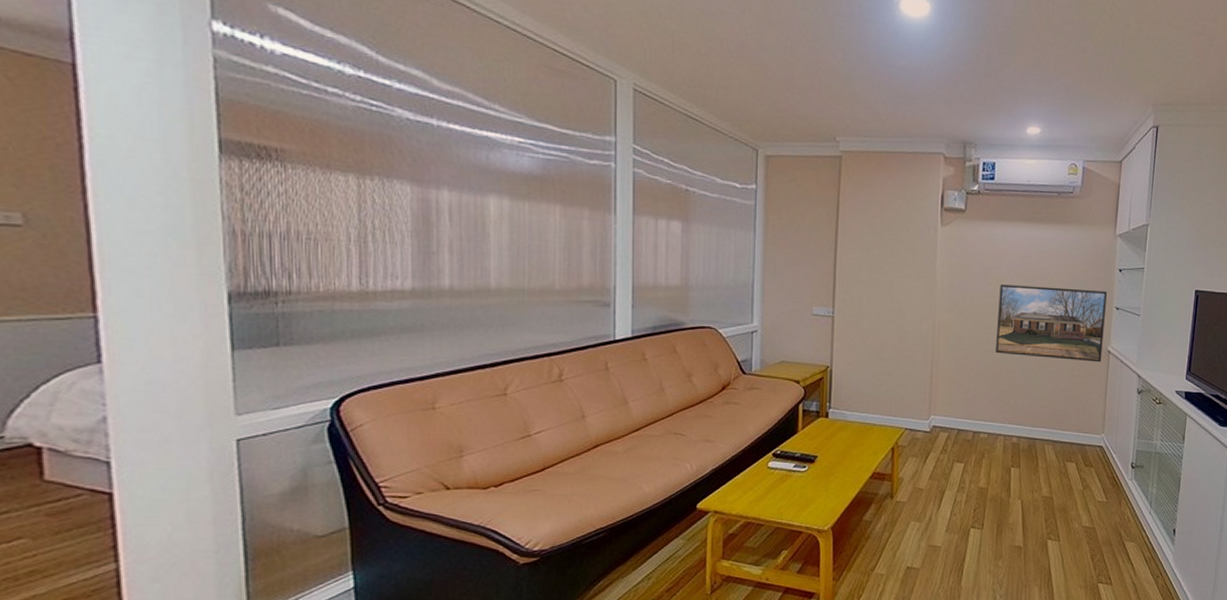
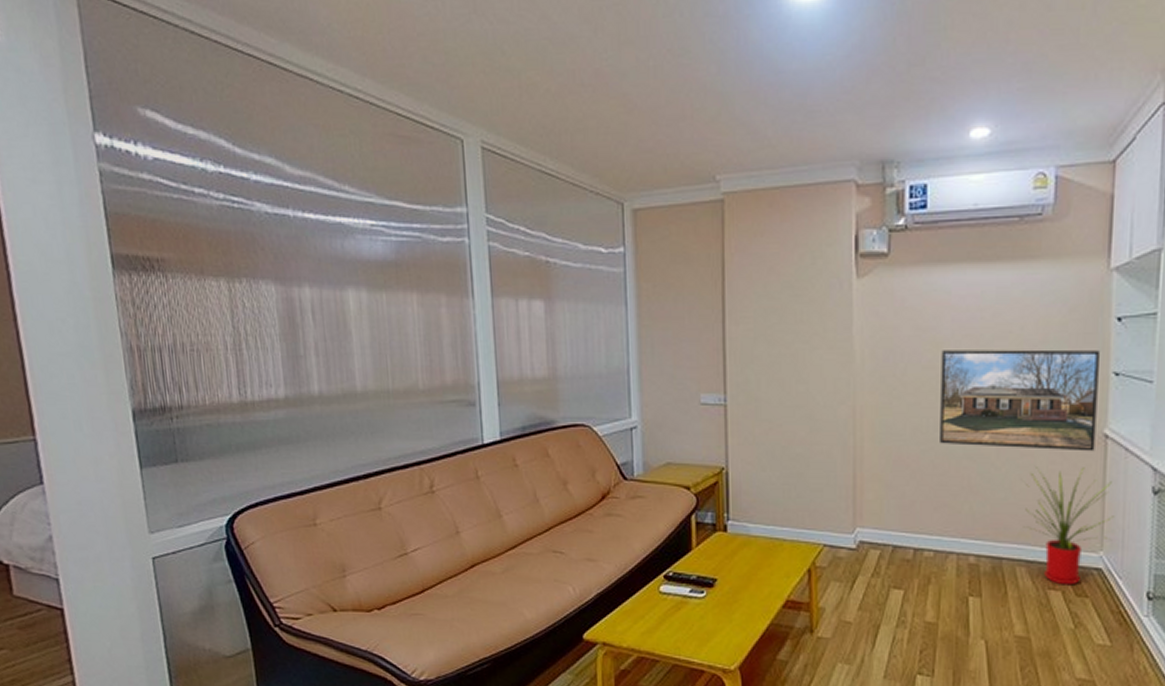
house plant: none [1051,372,1112,459] -> present [1023,467,1114,586]

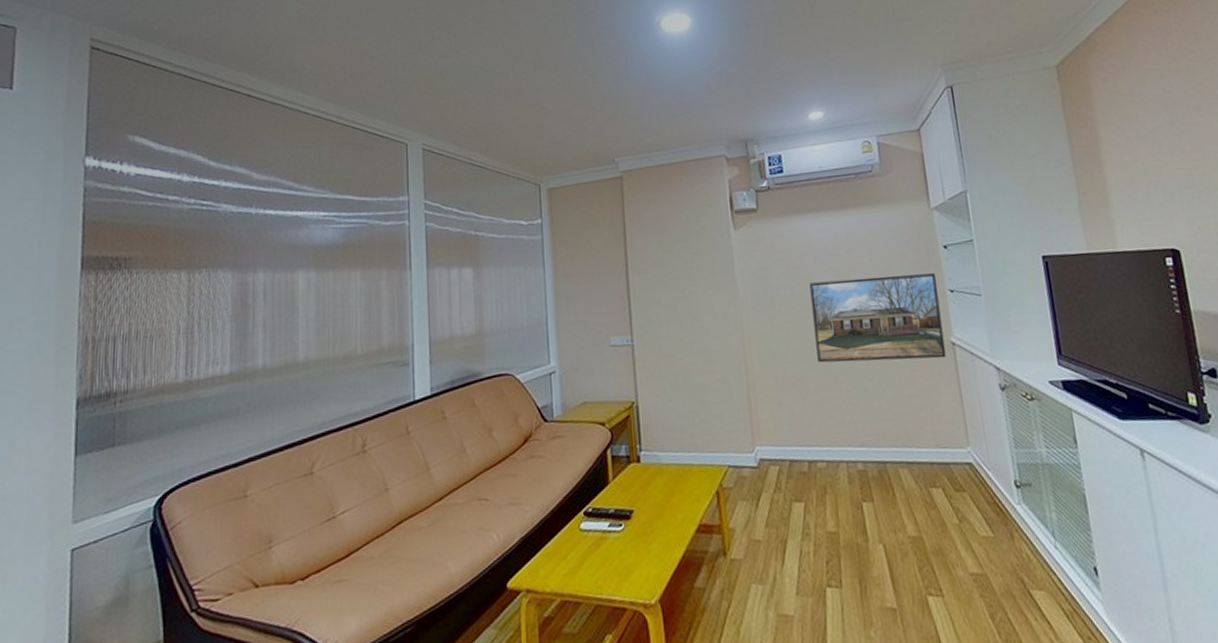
house plant: present [1023,467,1114,586] -> none [895,372,973,482]

